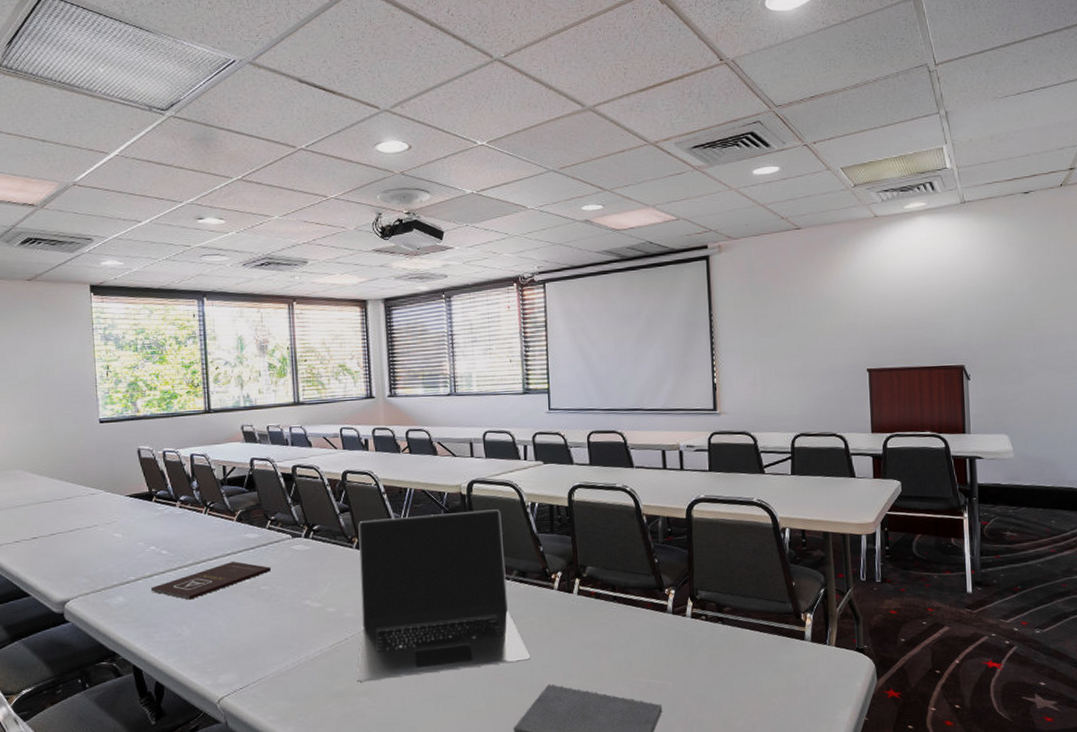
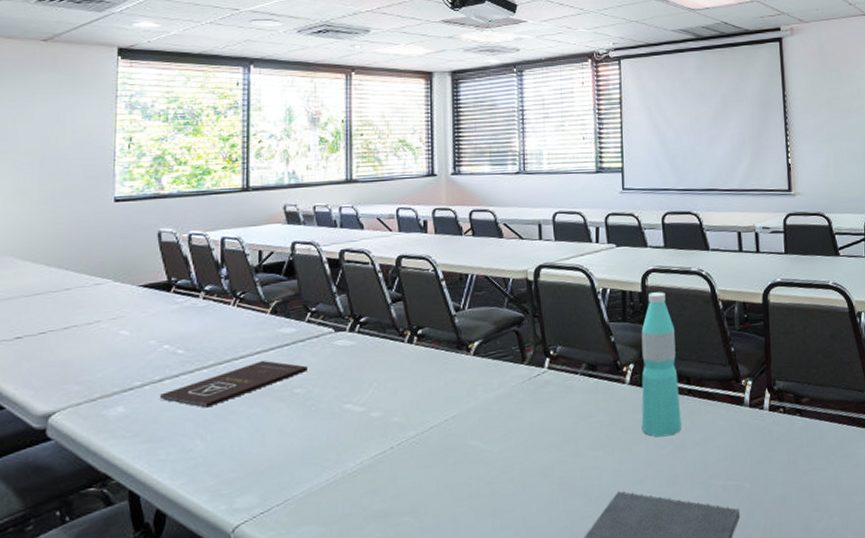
laptop: present [356,509,530,682] -> none [401,296,599,499]
water bottle: none [568,506,607,638] -> present [641,292,682,437]

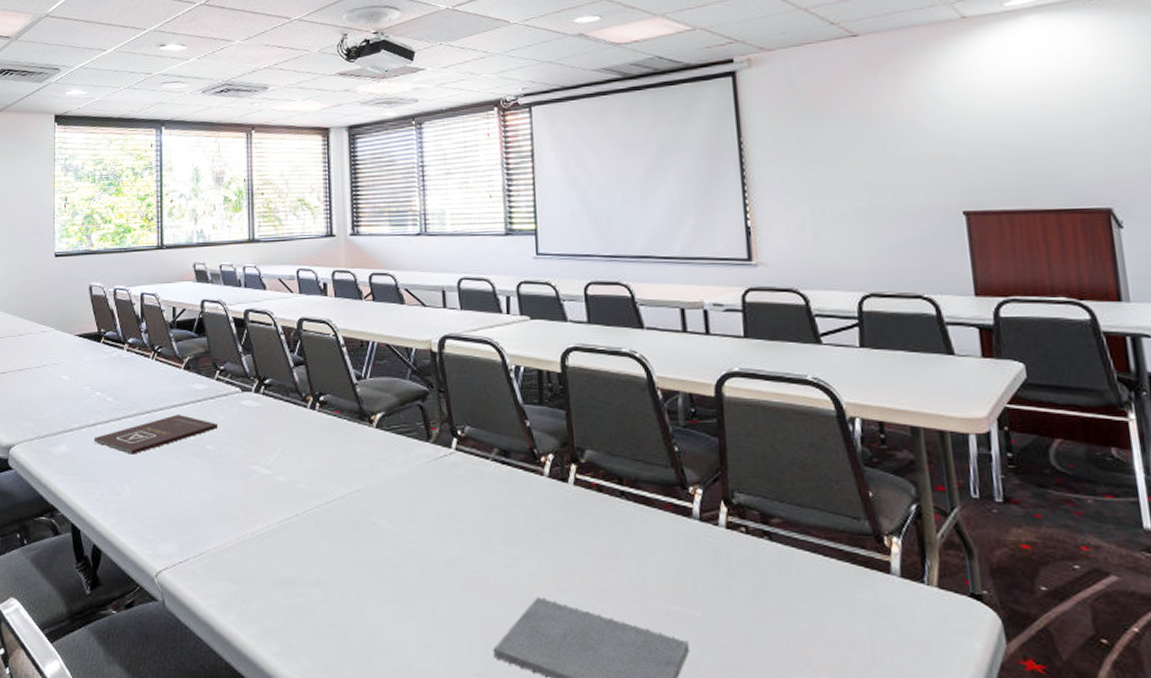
water bottle: present [641,292,682,437] -> none [561,374,613,542]

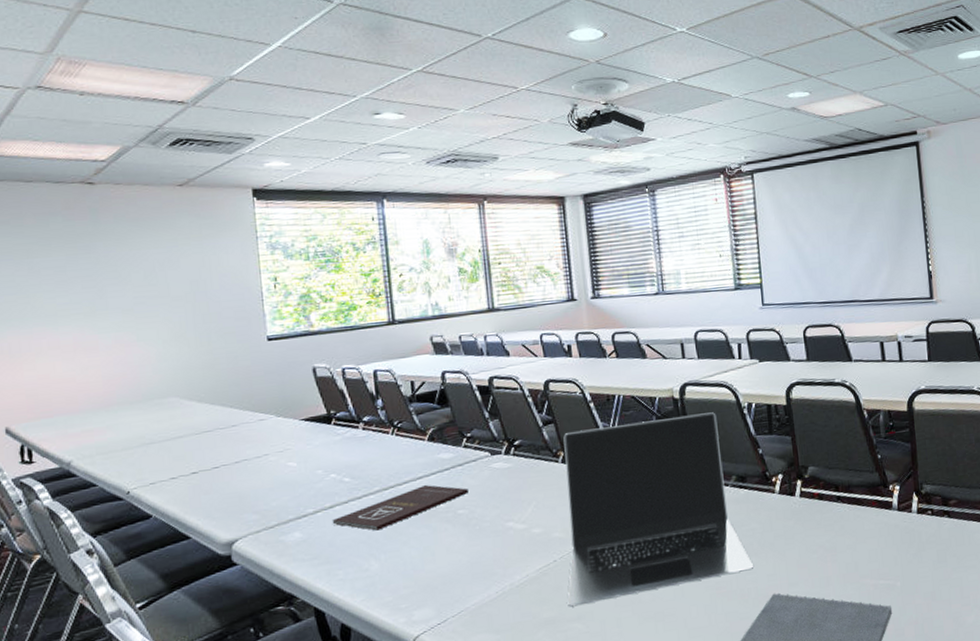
laptop: none [307,372,514,570] -> present [563,412,753,607]

